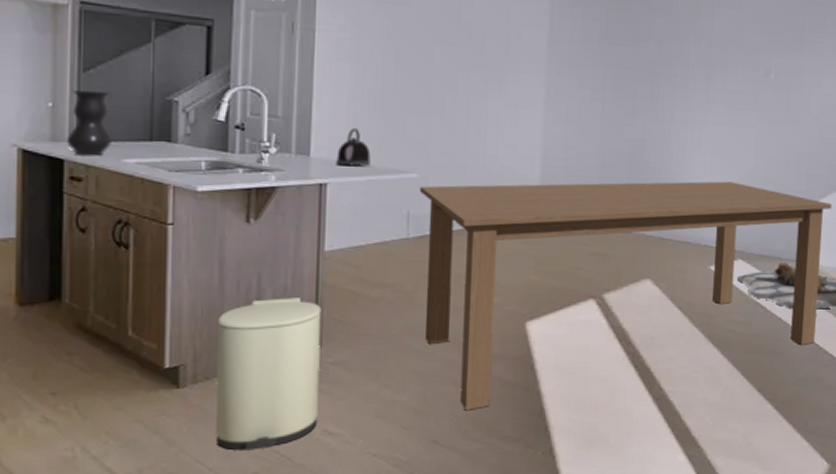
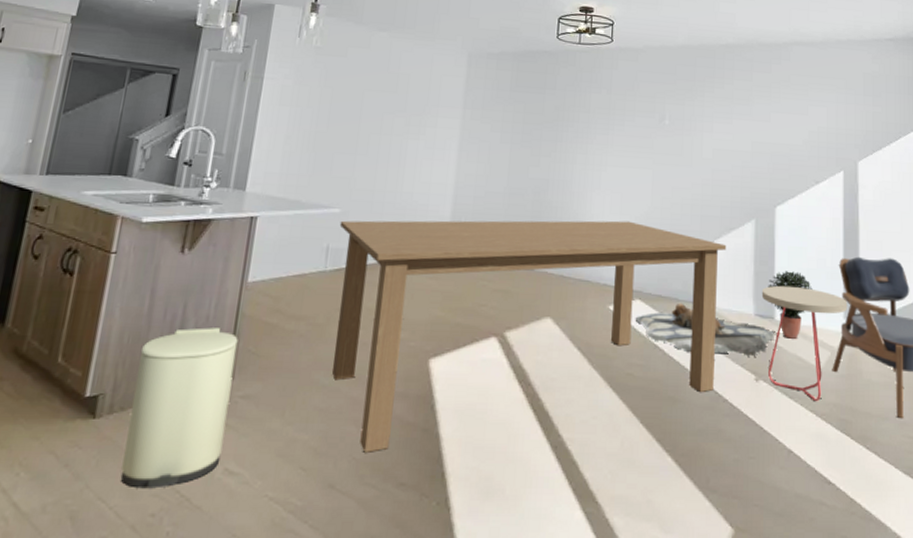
vase: present [66,90,113,156] -> none [37,129,82,188]
kettle: present [336,127,371,167] -> none [268,165,300,202]

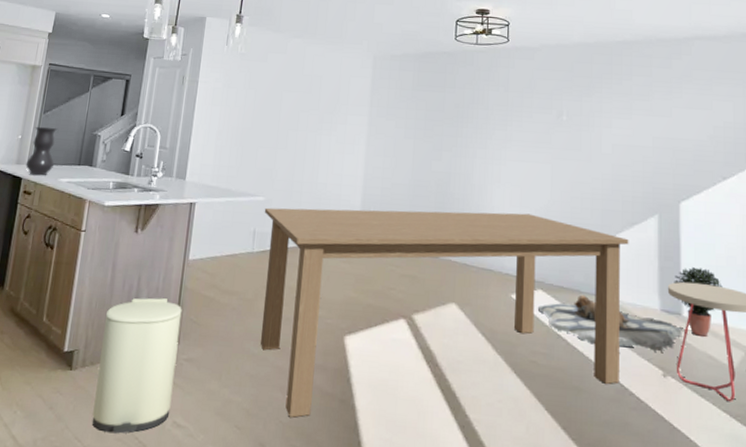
vase: none [37,129,82,188] -> present [25,126,58,176]

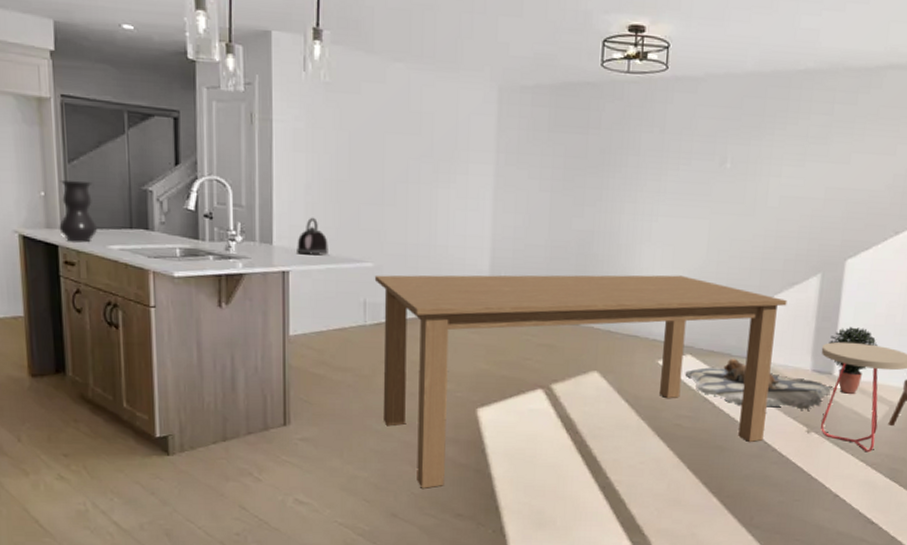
pedal bin: present [92,298,182,434] -> none [198,377,290,514]
kettle: none [204,157,230,190] -> present [297,217,328,256]

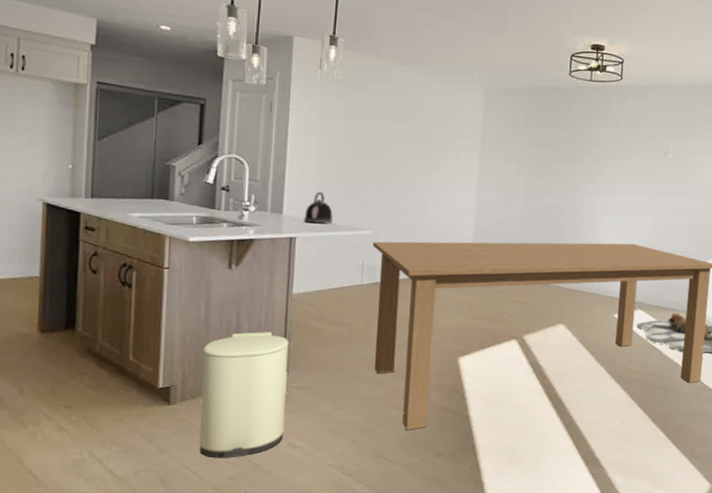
vase: present [59,180,98,243] -> none [83,155,121,211]
pedal bin: none [198,377,290,514] -> present [199,332,289,458]

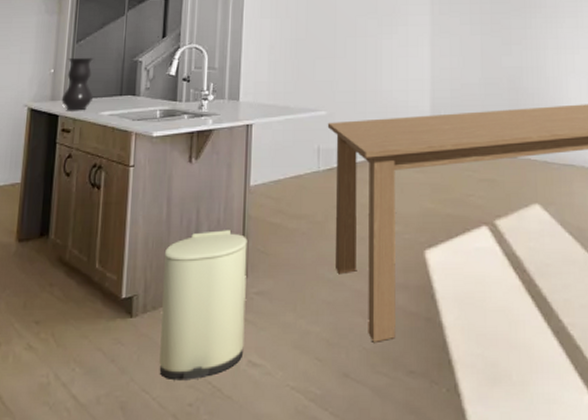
vase: none [83,155,121,211] -> present [61,57,94,111]
kettle: present [304,191,333,224] -> none [260,73,287,108]

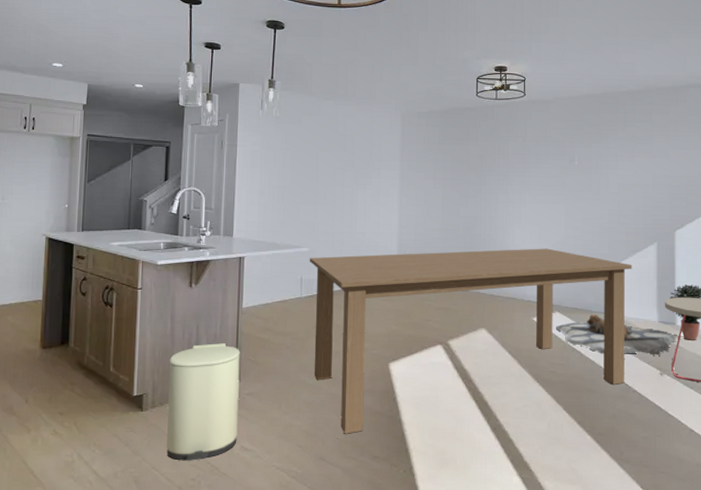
vase: present [61,57,94,111] -> none [76,195,105,241]

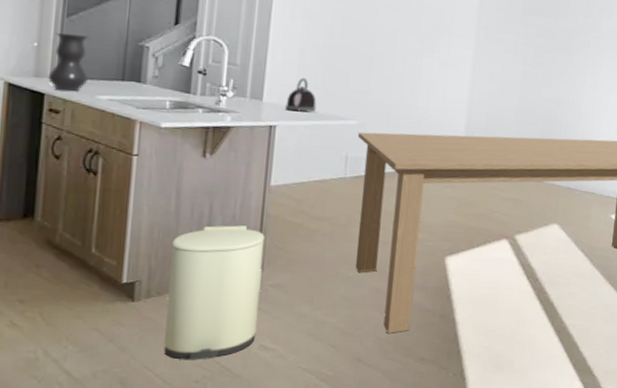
vase: none [76,195,105,241] -> present [48,33,89,92]
kettle: none [251,215,275,244] -> present [285,77,317,113]

